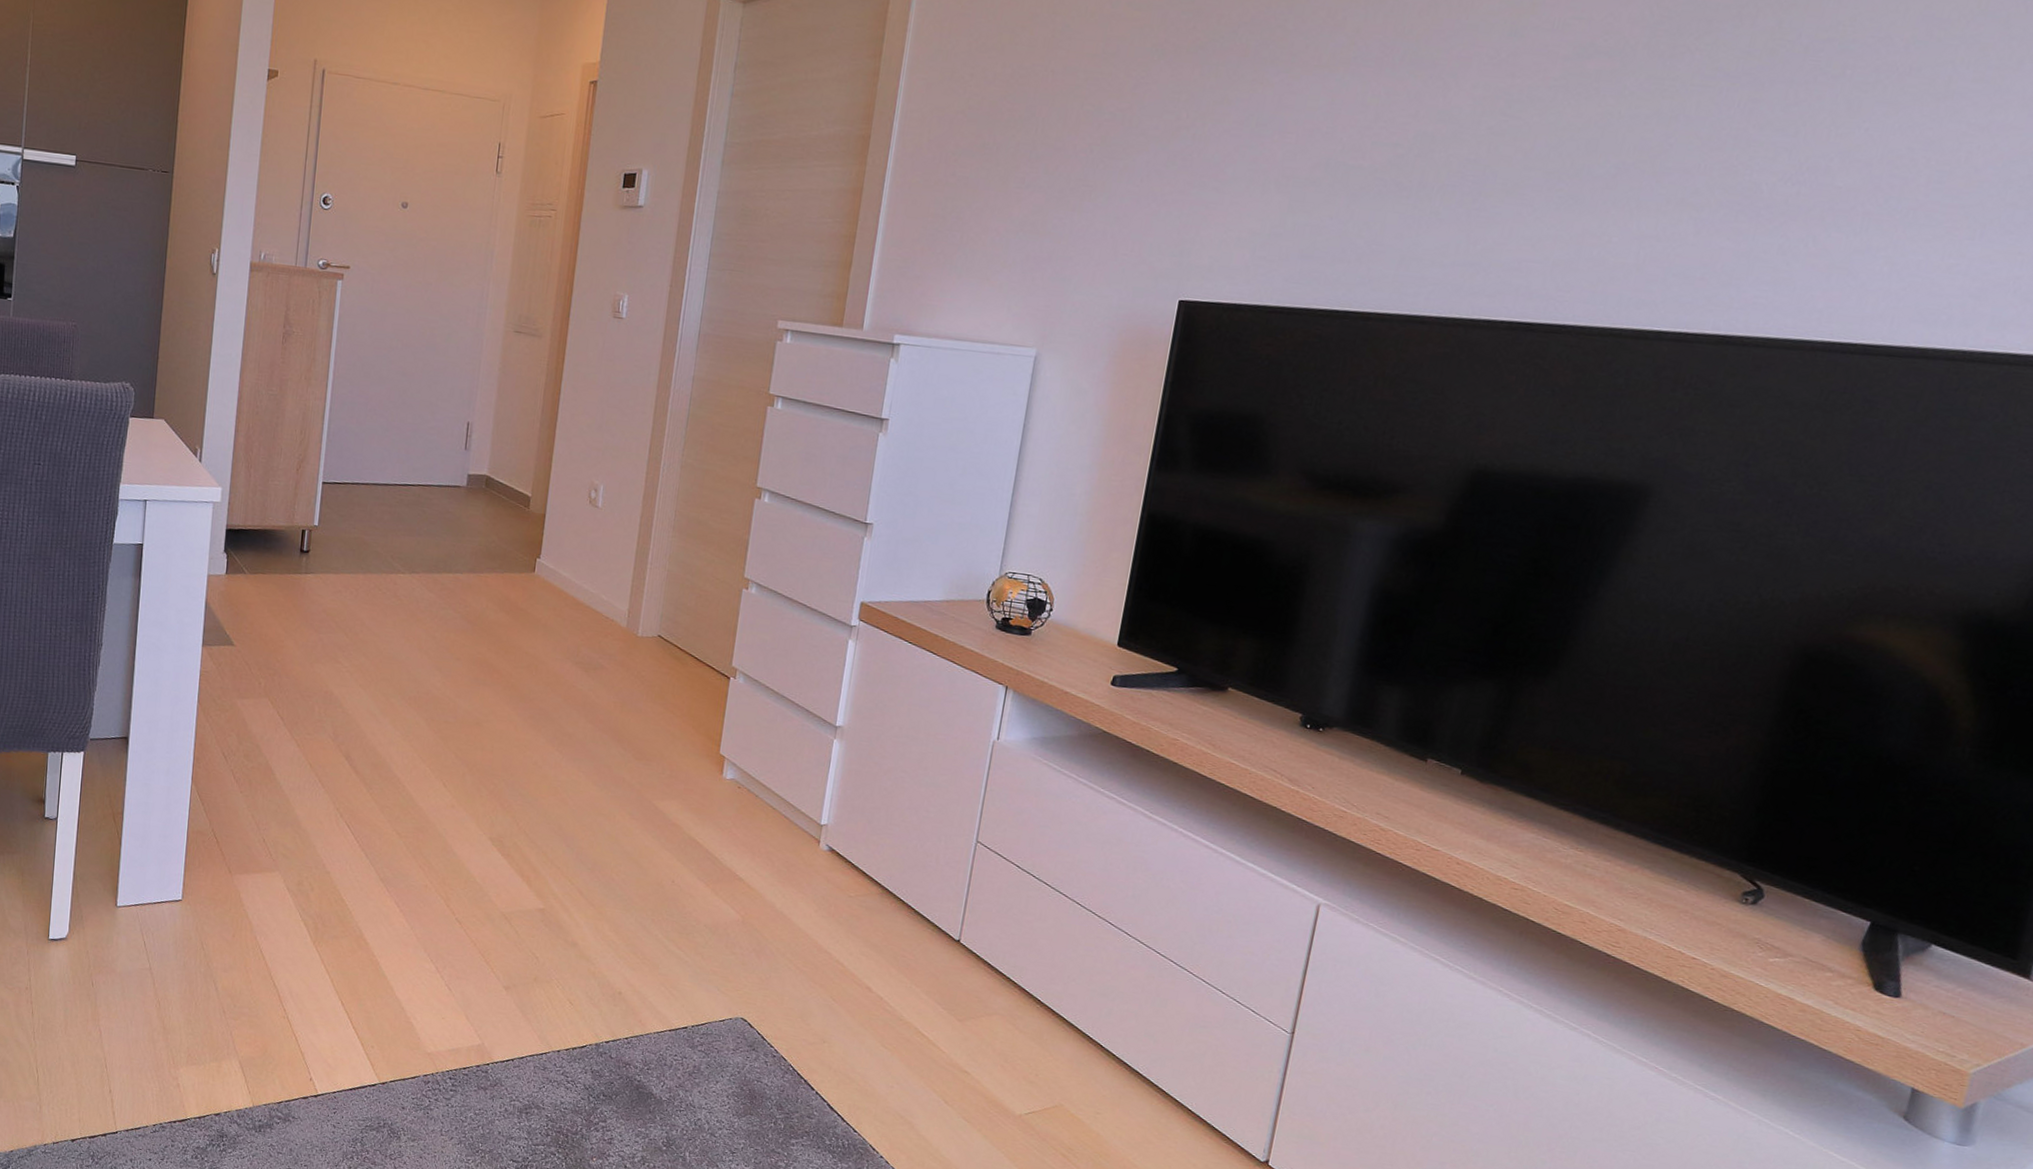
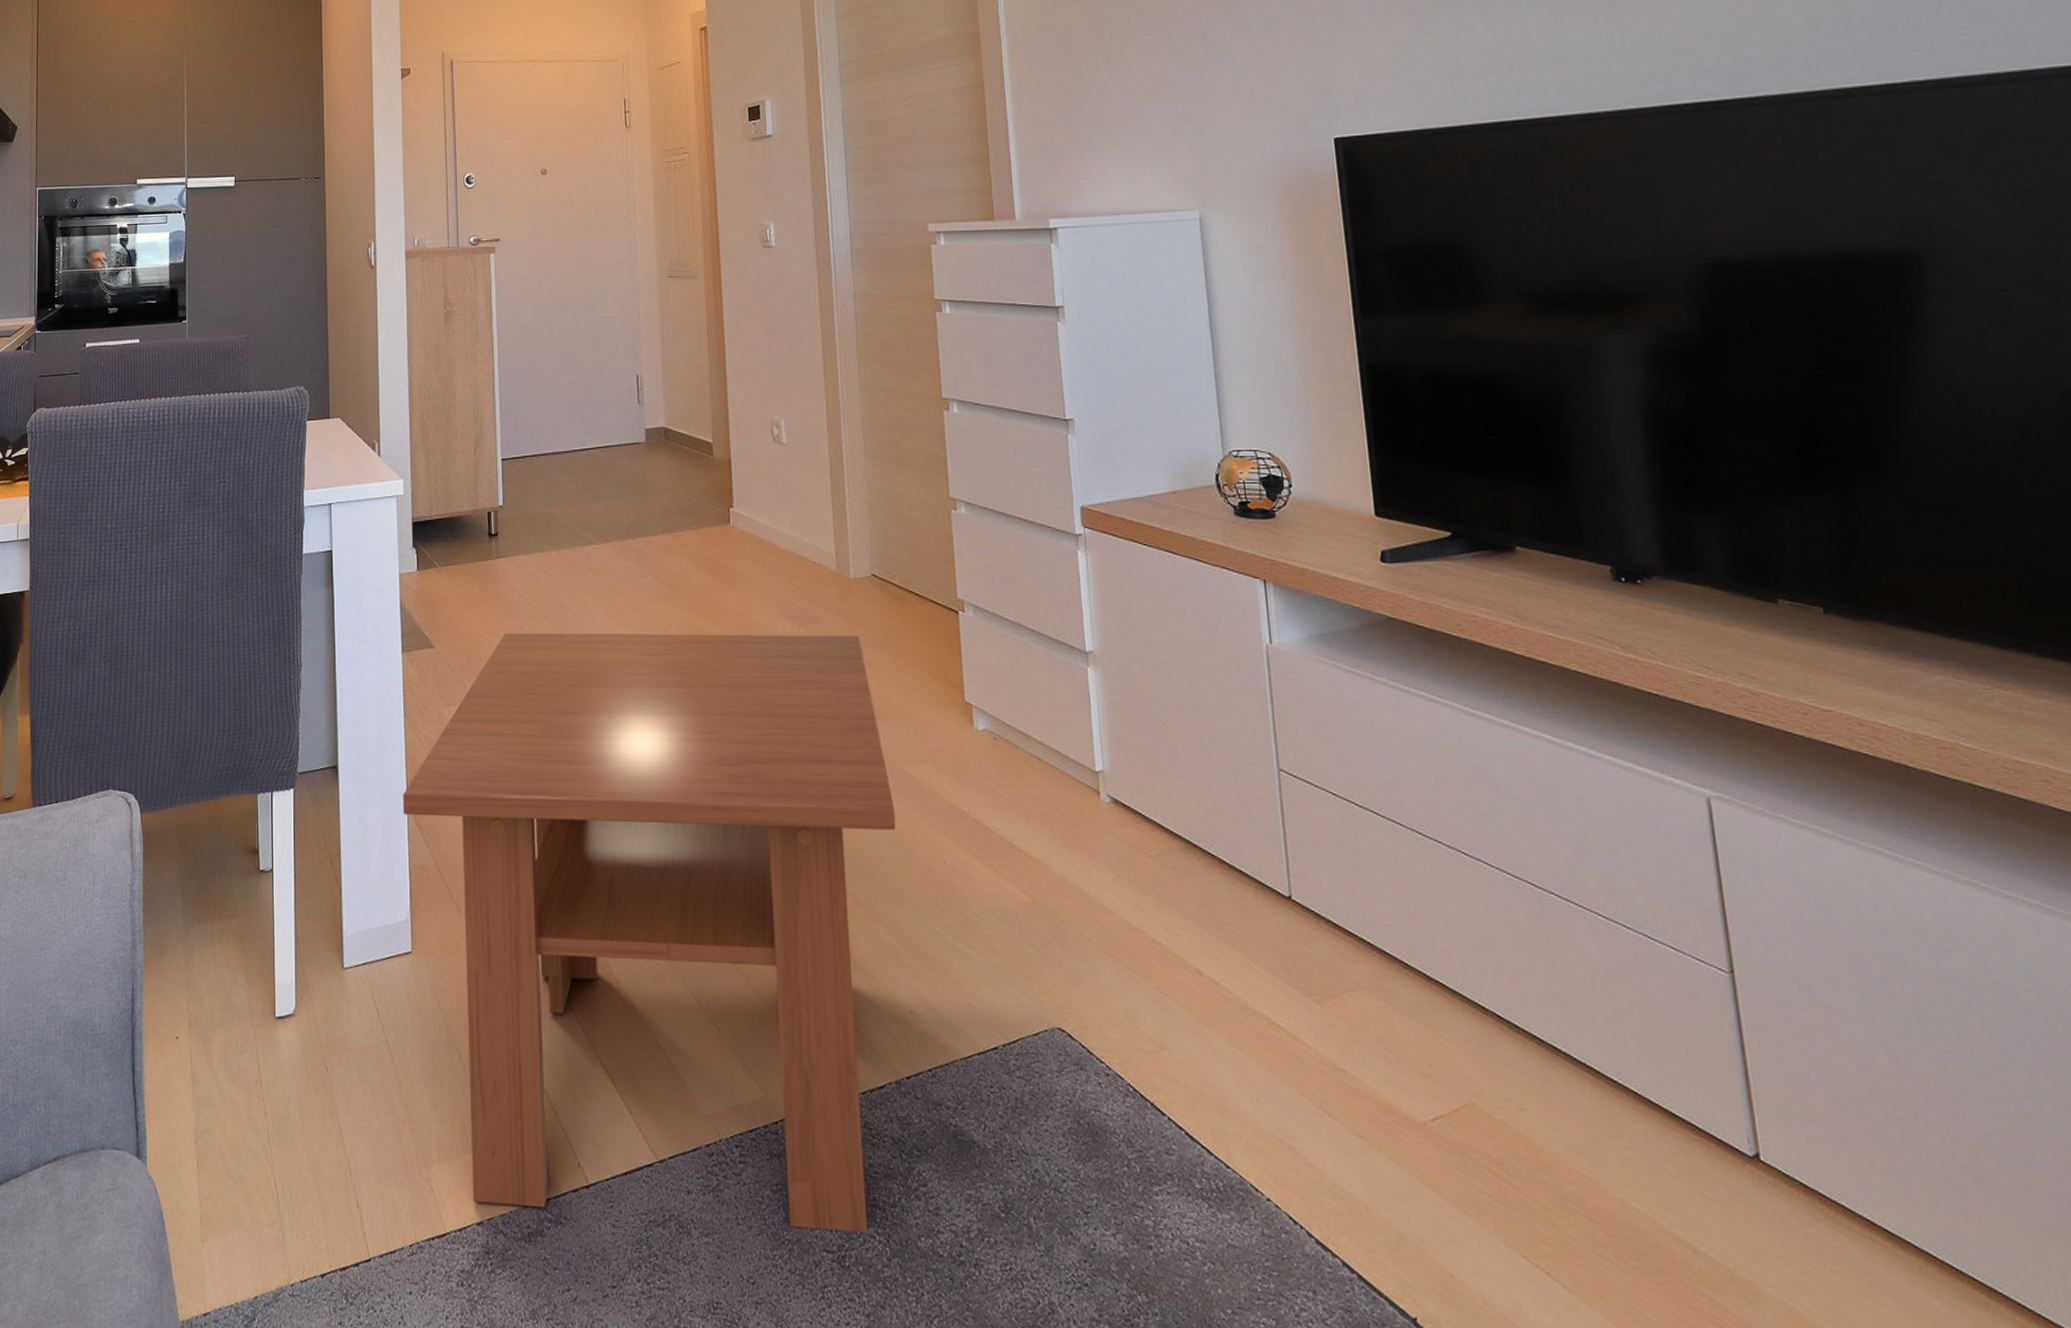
coffee table: none [187,641,639,1151] -> present [403,632,896,1233]

